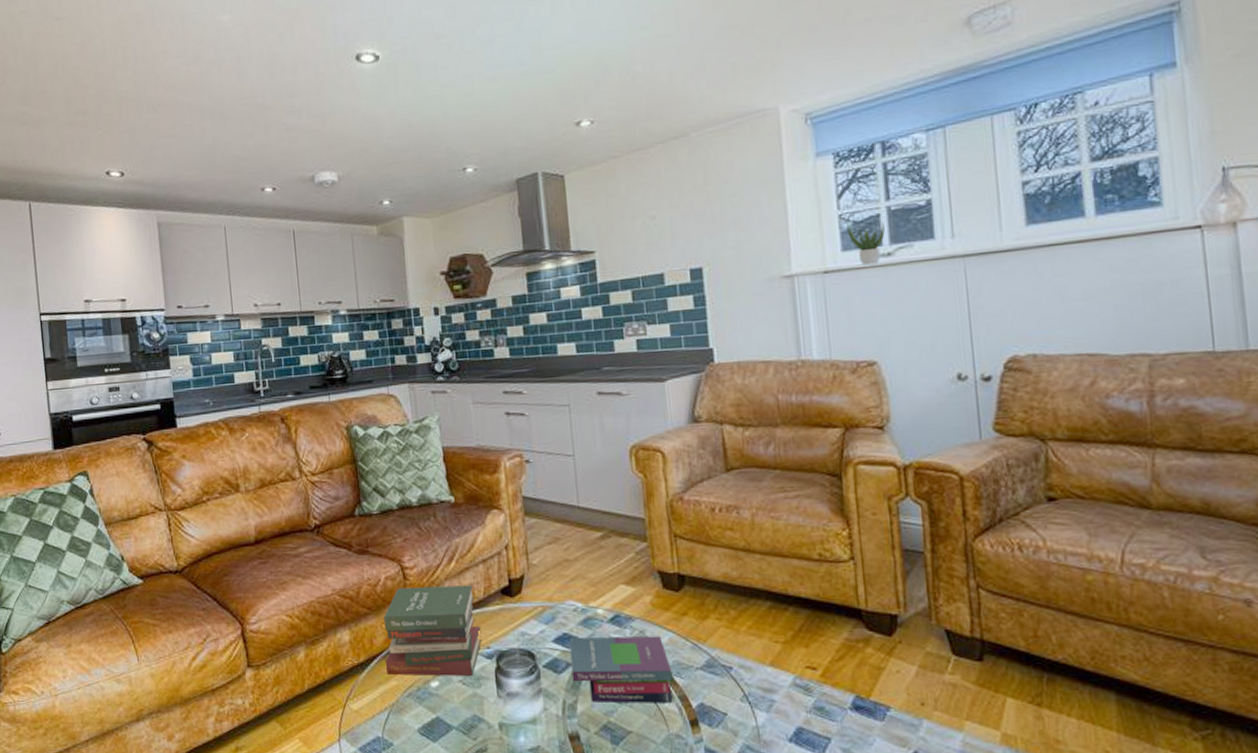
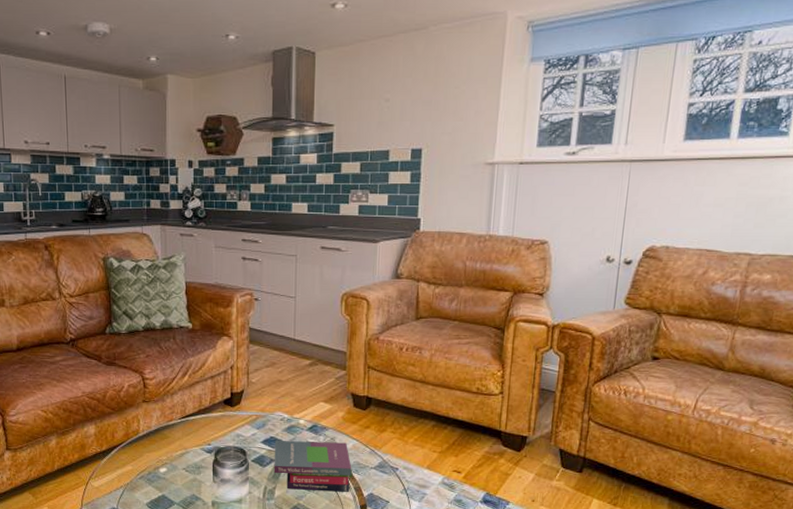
books: present [383,585,482,676] -> none [123,394,204,465]
potted plant: present [847,223,885,266] -> none [544,123,575,161]

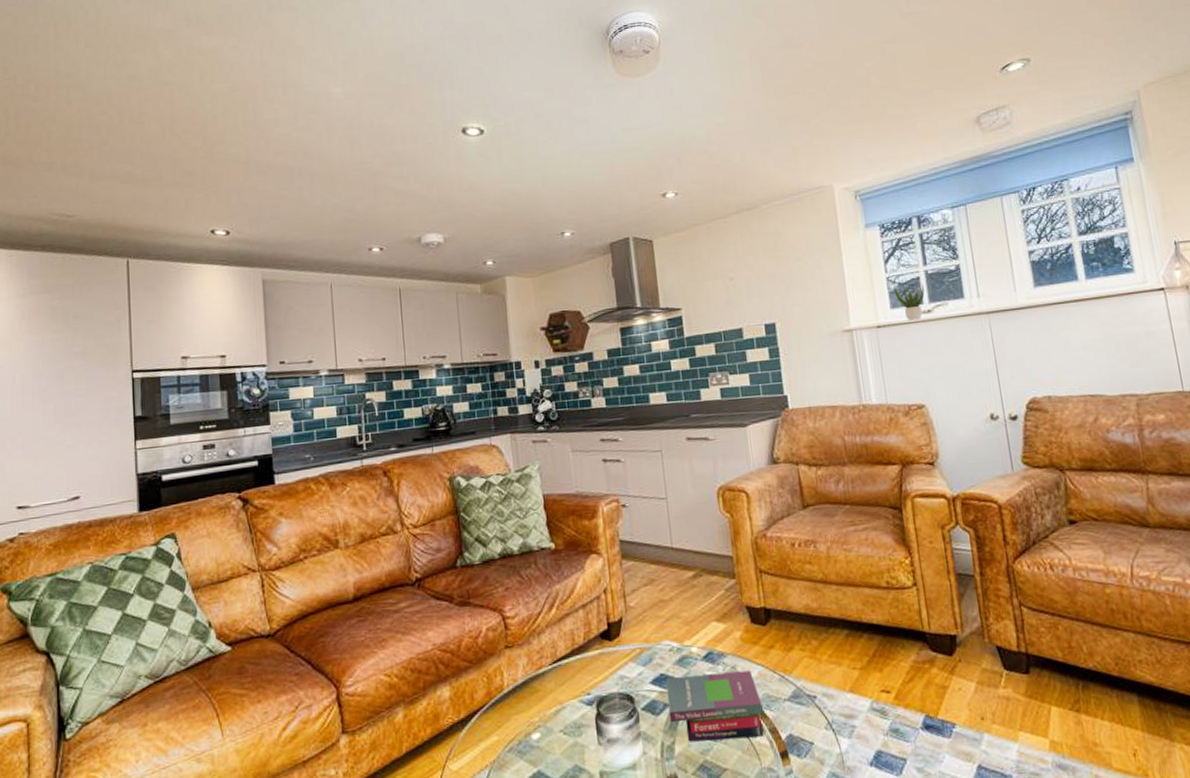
potted plant: none [544,123,575,161] -> present [893,284,925,321]

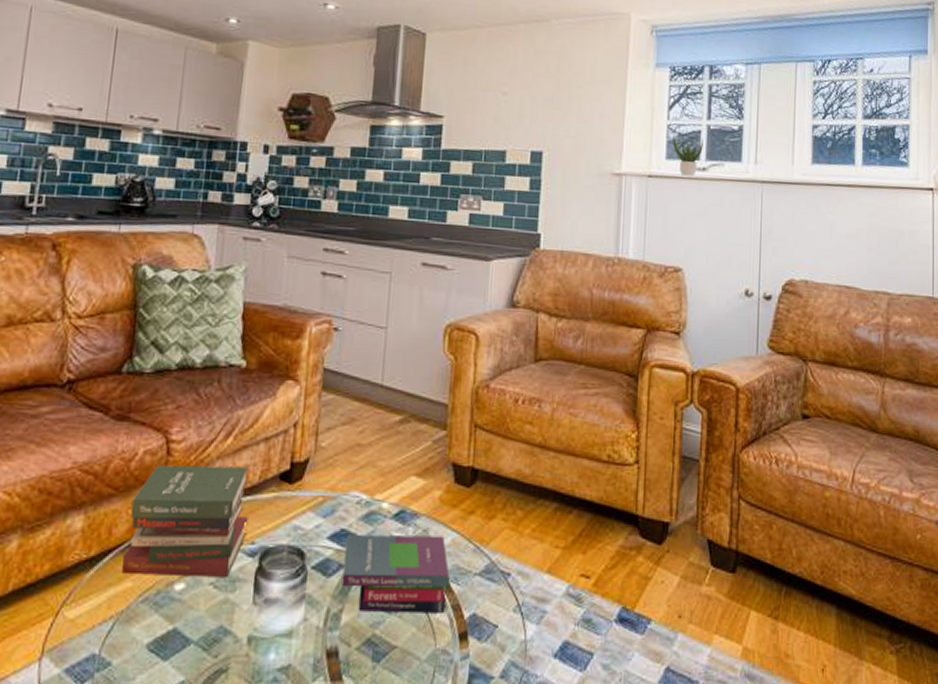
books: none [484,631,583,731] -> present [121,465,248,577]

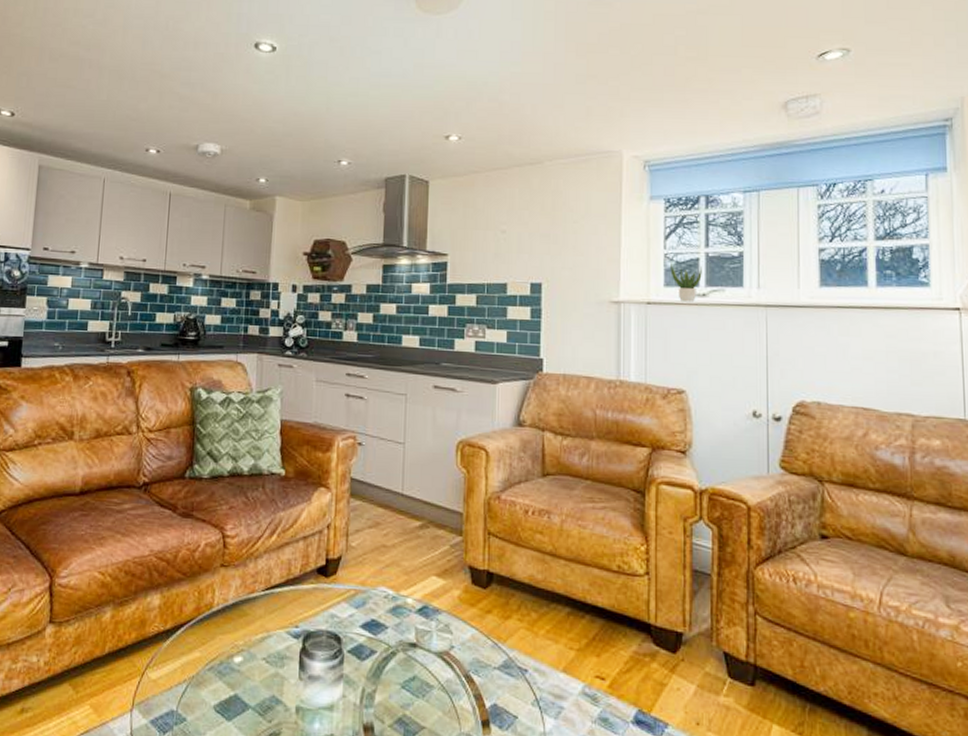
books: present [121,465,248,577] -> none [191,556,292,654]
books: present [341,535,451,613] -> none [374,625,472,701]

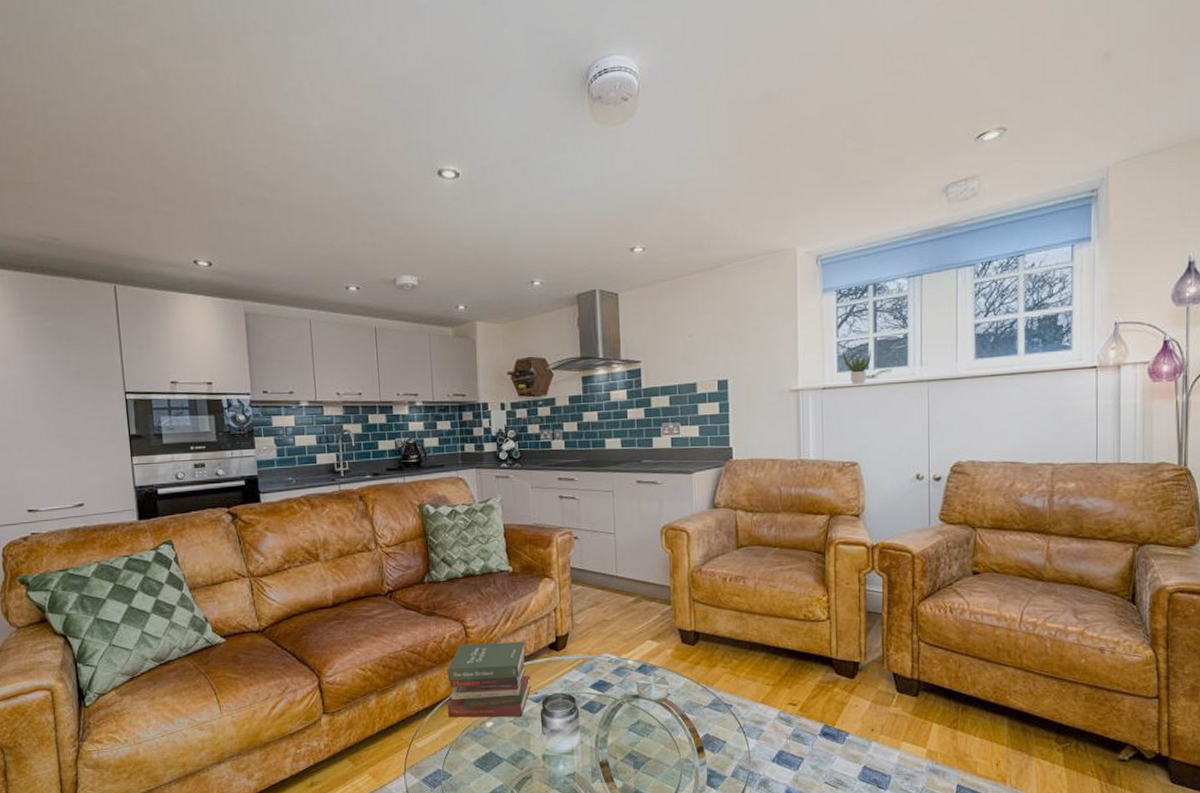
books: none [191,556,292,654] -> present [447,641,531,718]

